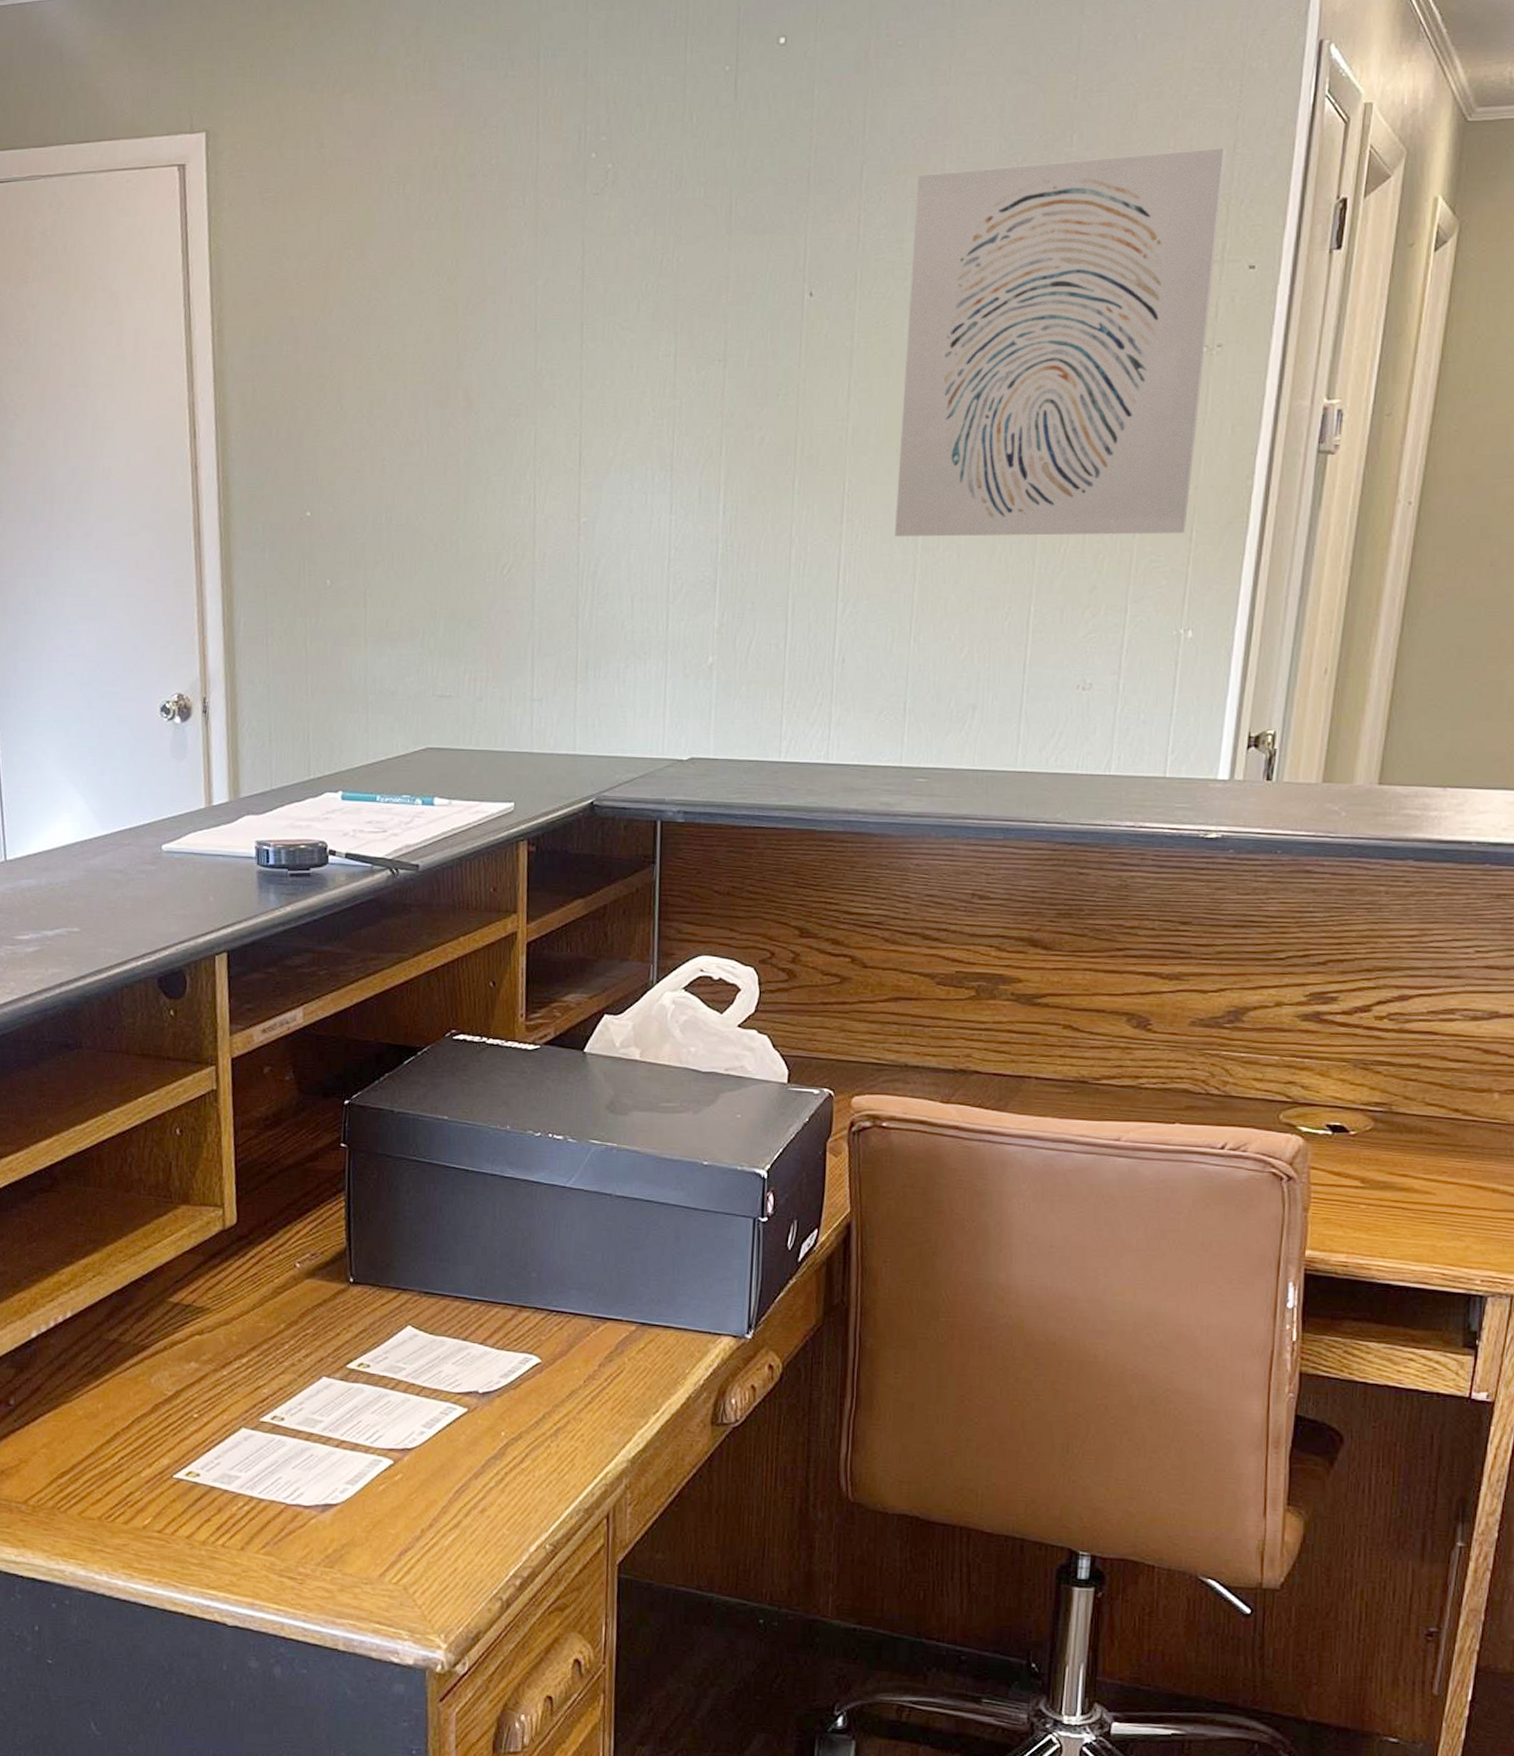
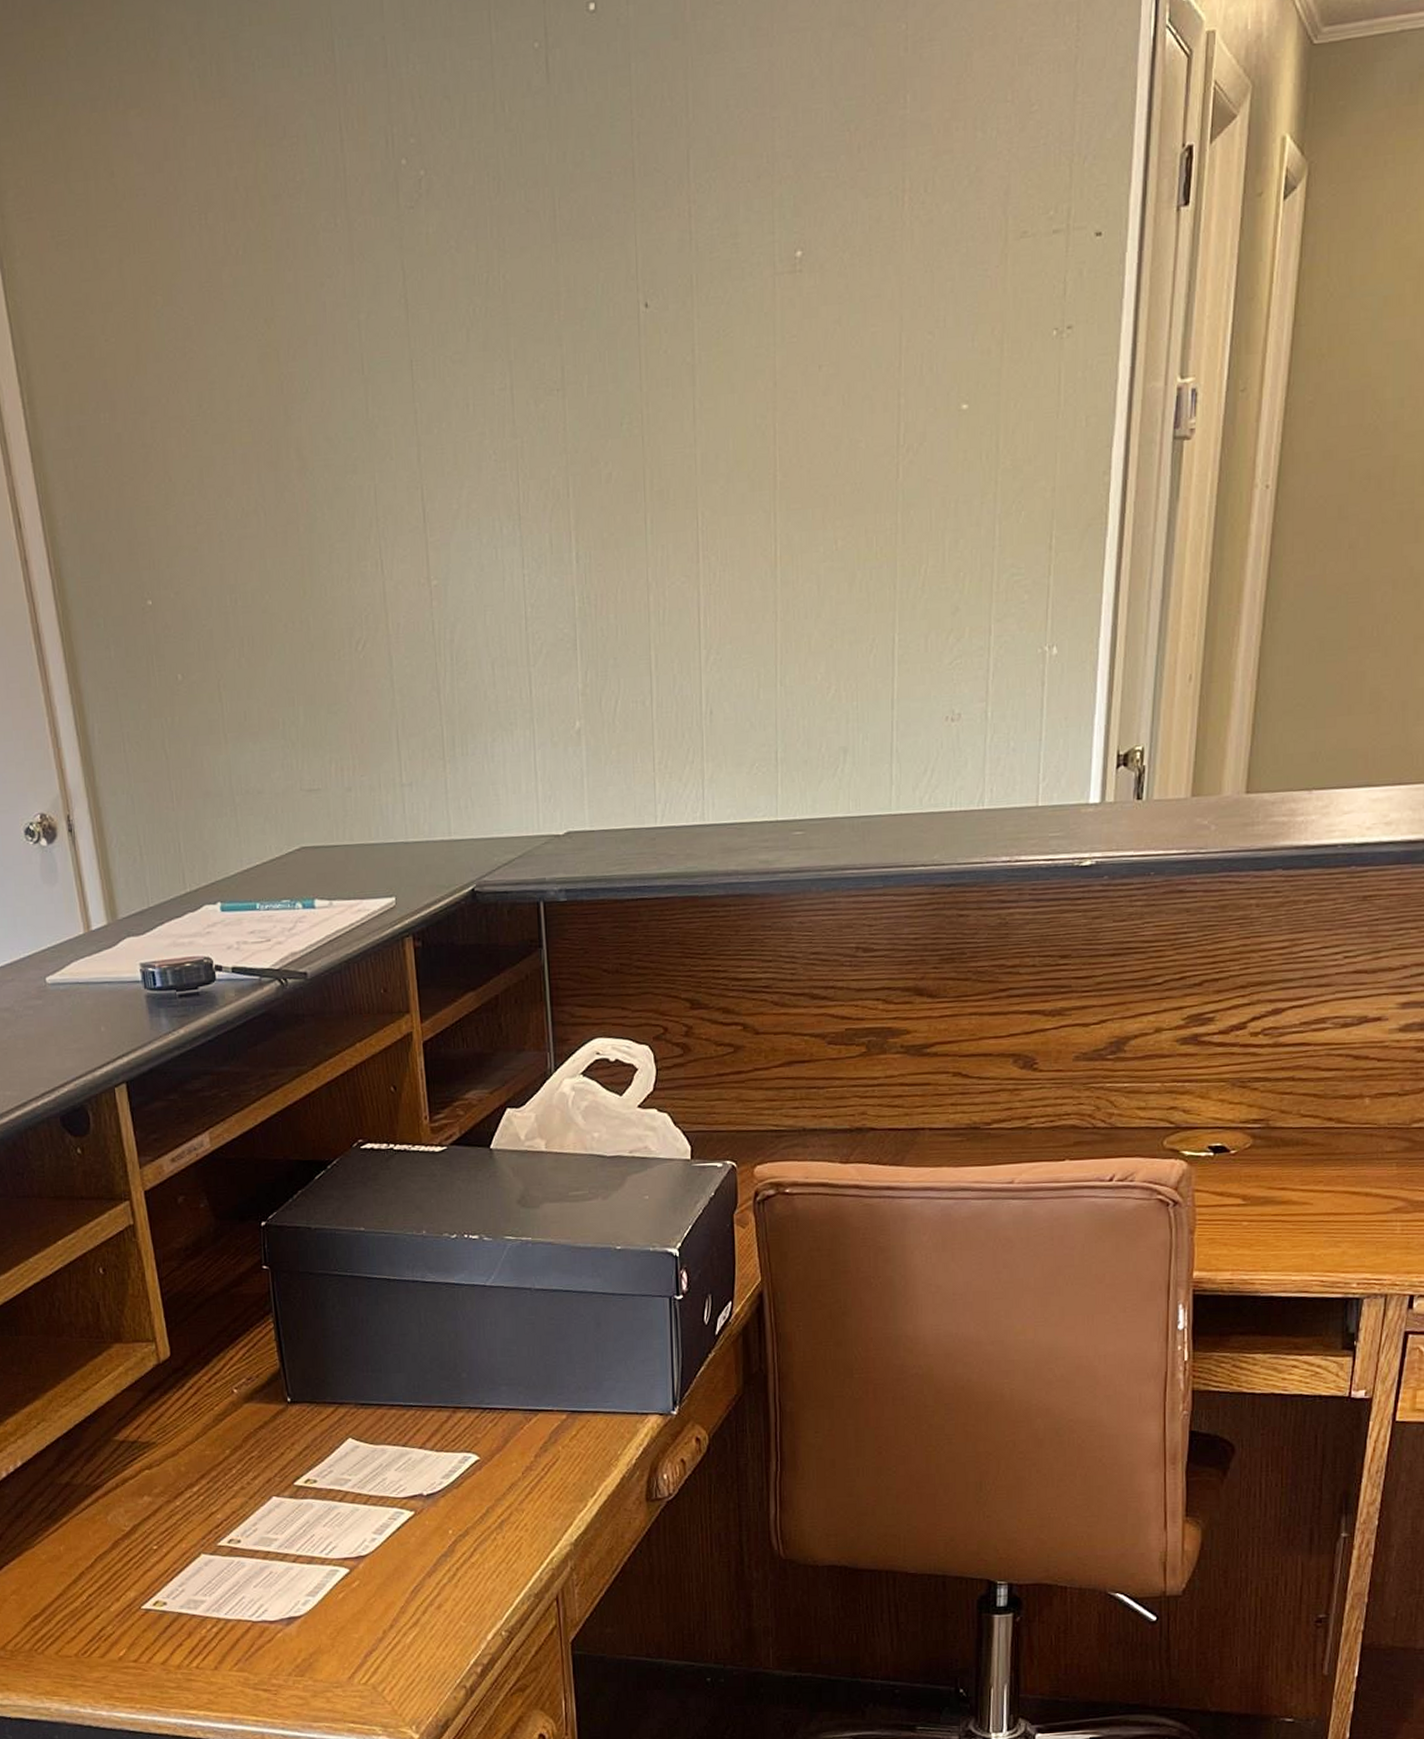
wall art: present [895,148,1226,537] -> none [747,97,1066,572]

